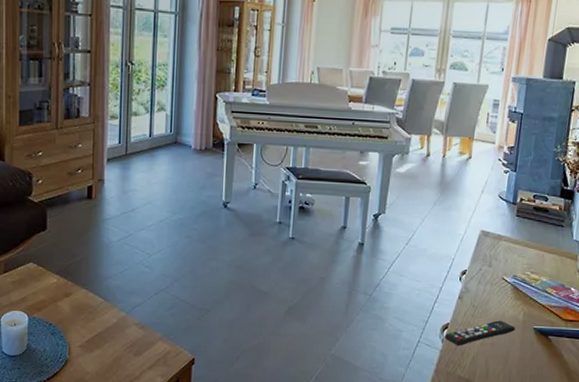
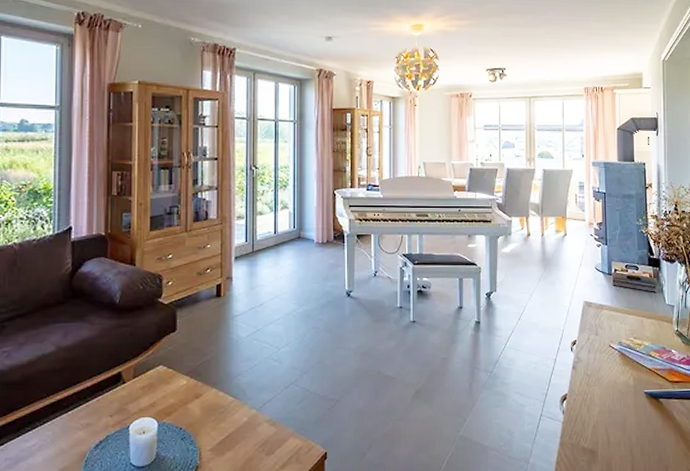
remote control: present [445,320,516,346] -> none [565,387,628,417]

